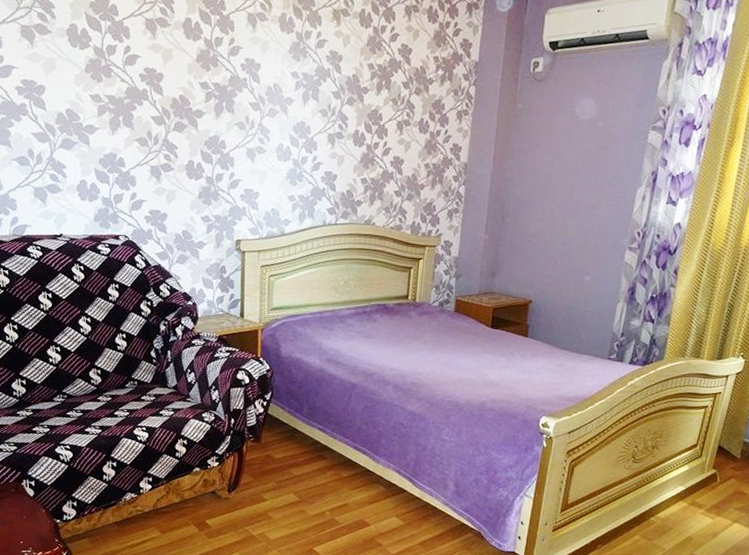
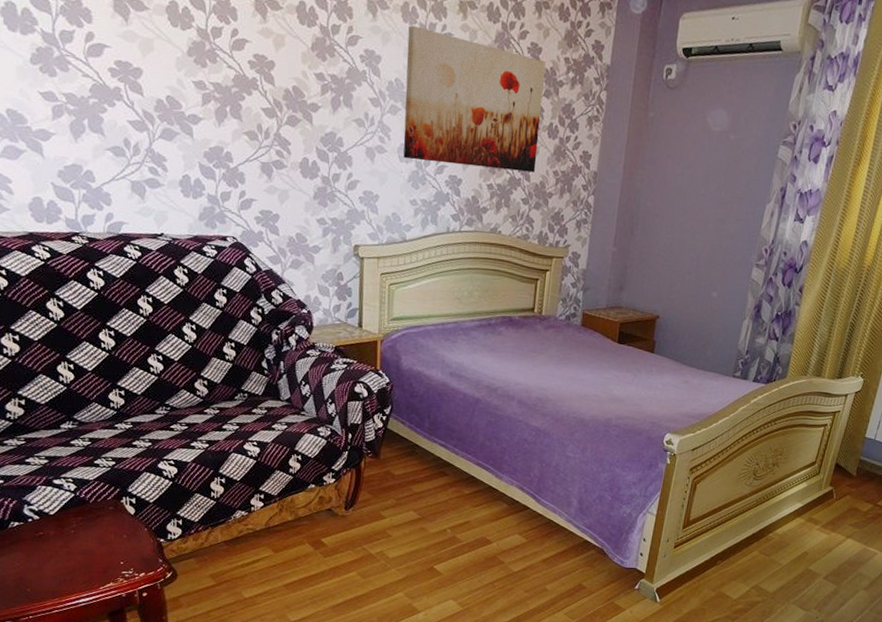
wall art: none [281,34,416,166] -> present [403,25,546,173]

